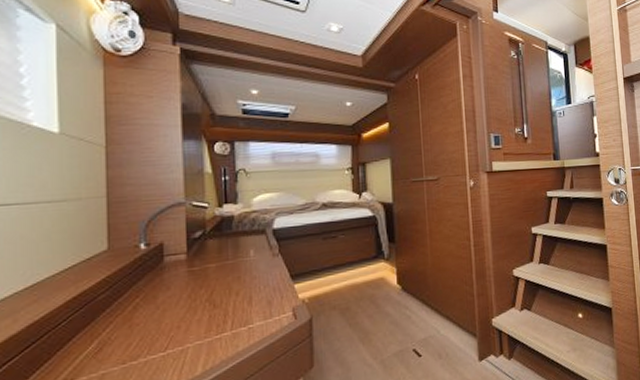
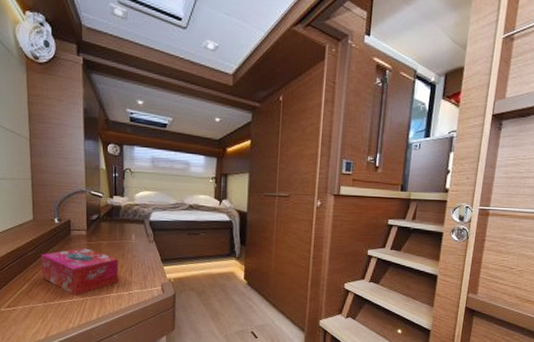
tissue box: none [119,277,233,346] -> present [41,248,118,296]

